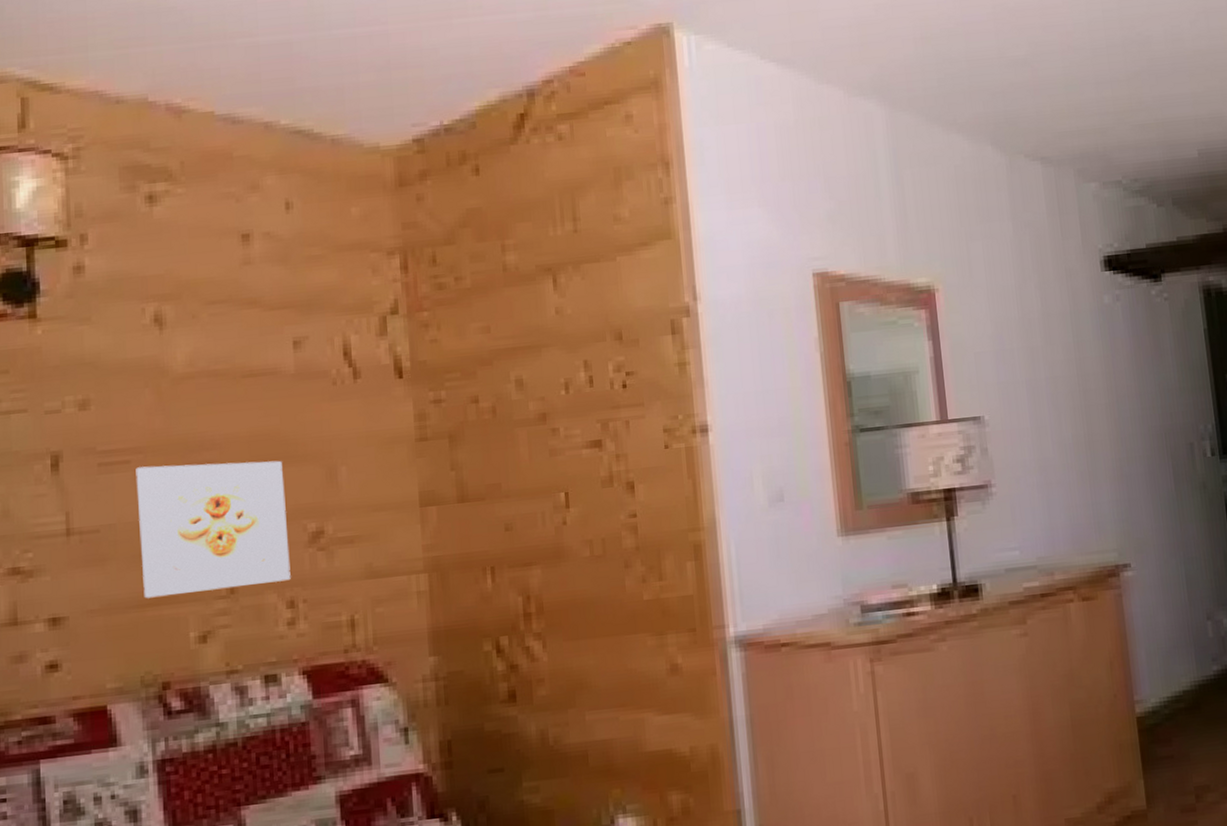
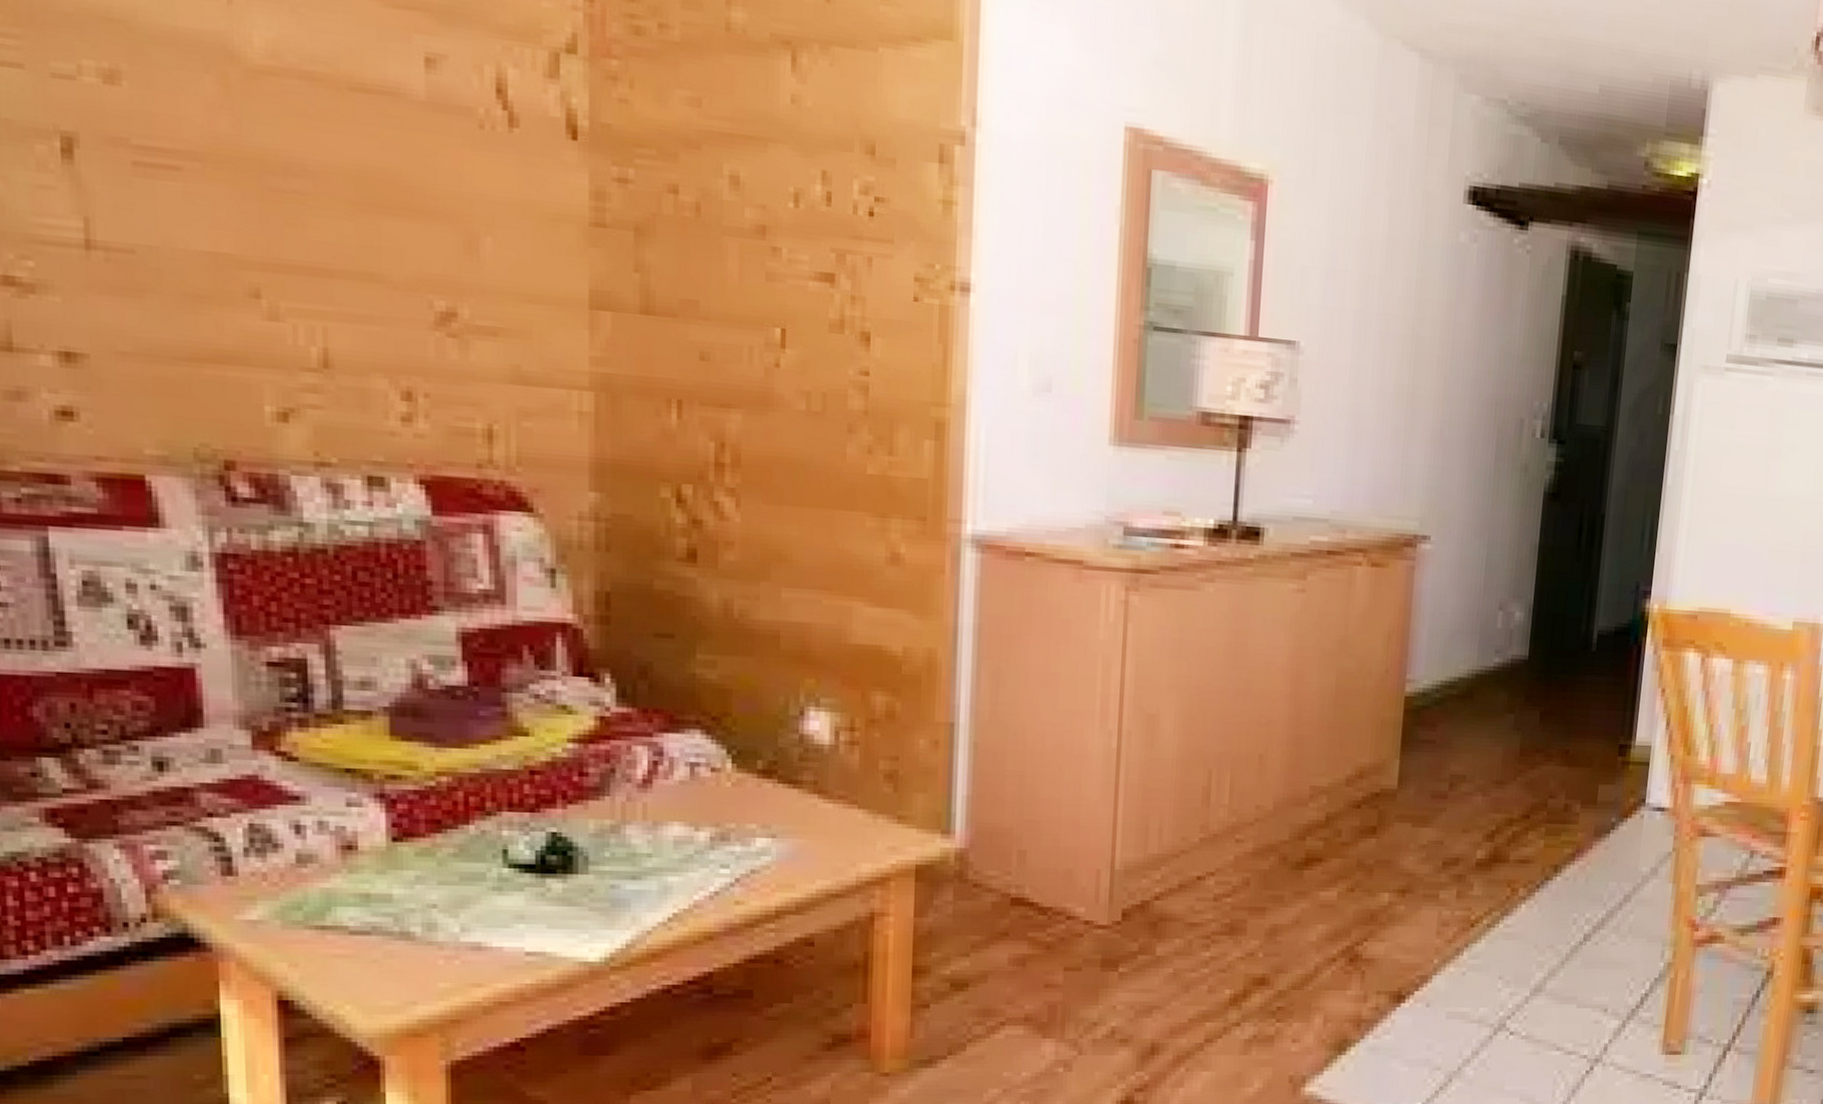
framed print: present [136,460,291,599] -> none [189,178,408,366]

